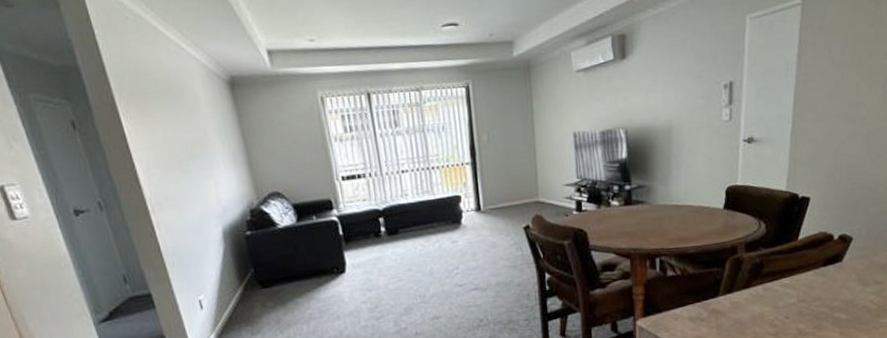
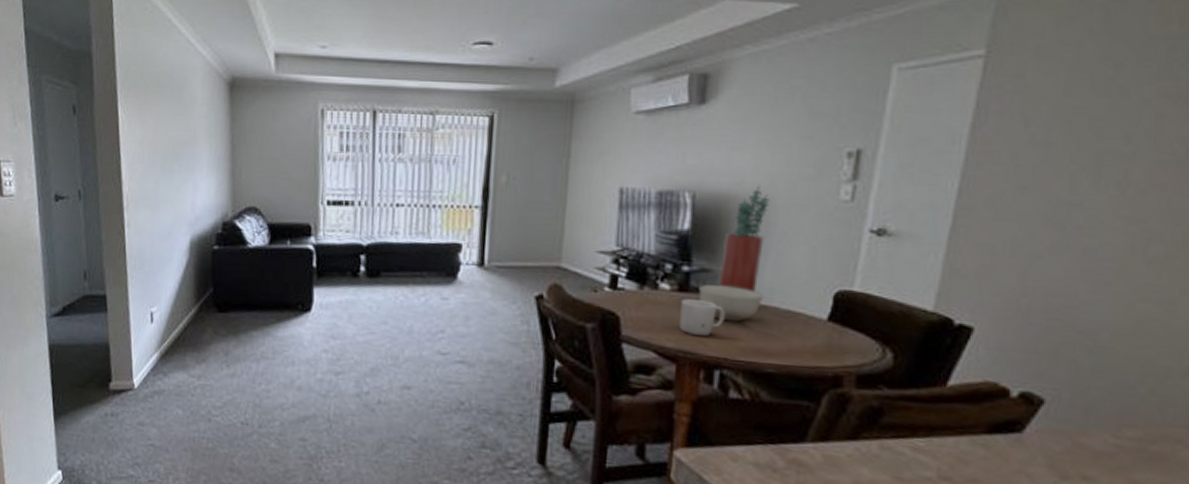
mug: none [628,209,658,236] -> present [679,299,725,336]
bowl: none [638,195,682,222] -> present [698,284,764,322]
vase: none [651,118,678,197] -> present [718,187,770,292]

